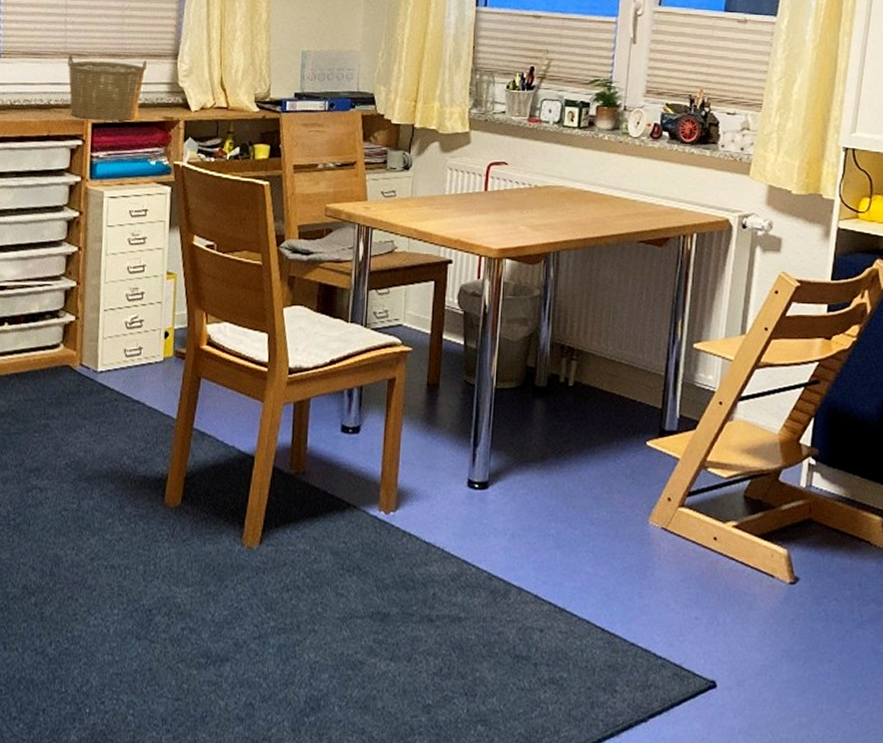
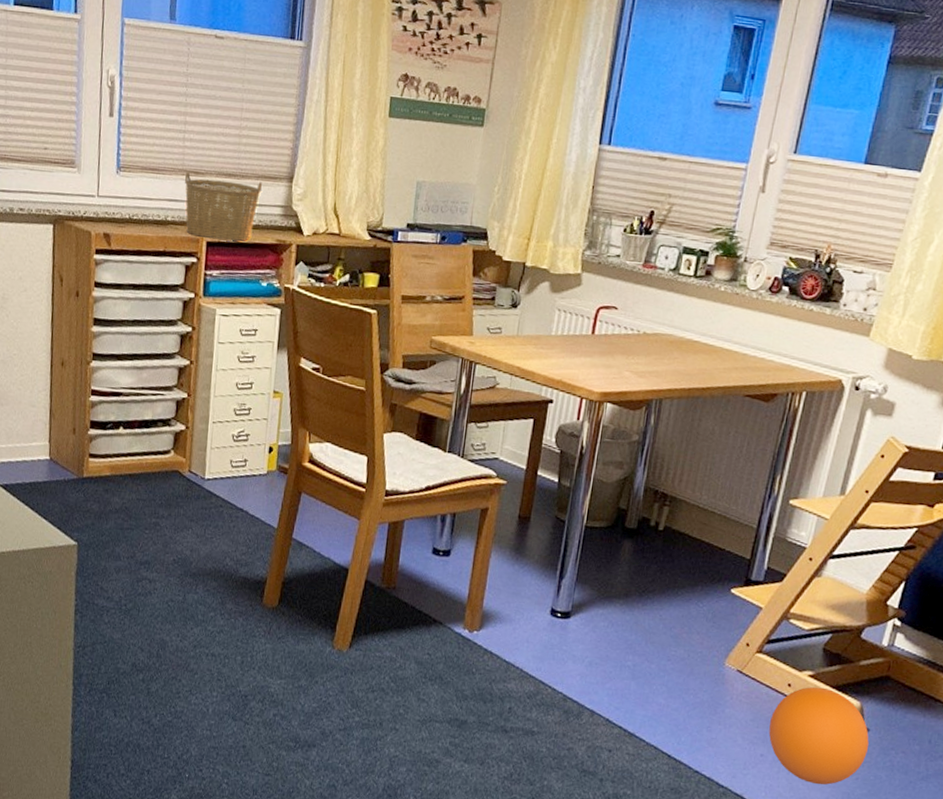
ball: none [700,537,800,645] -> present [768,687,869,785]

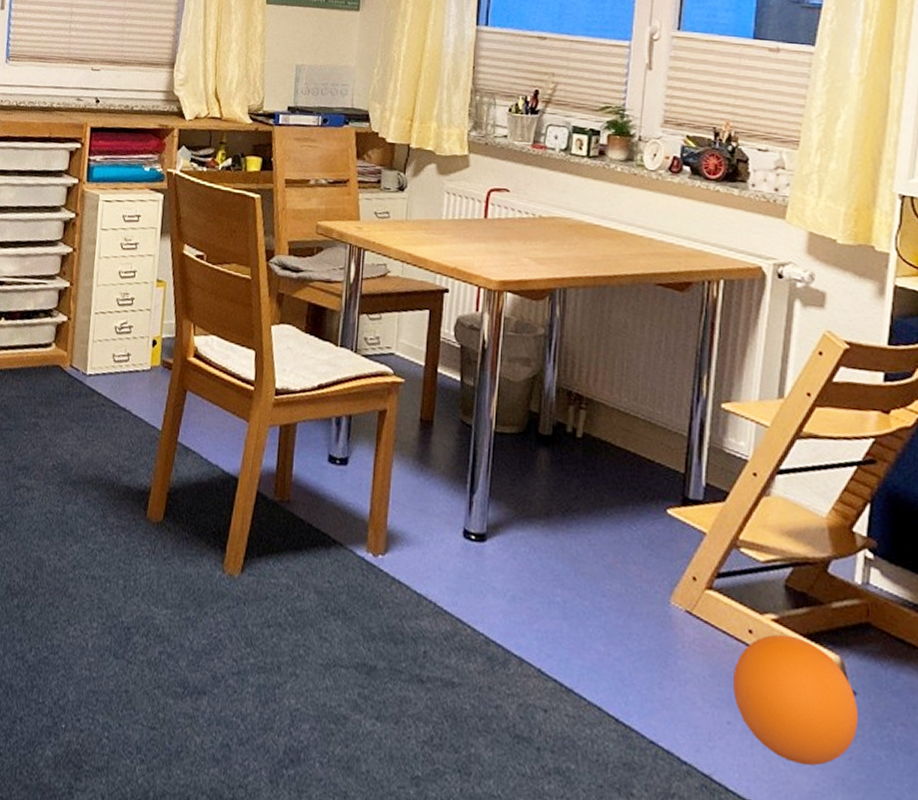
basket: present [184,172,262,242] -> none [69,60,145,127]

